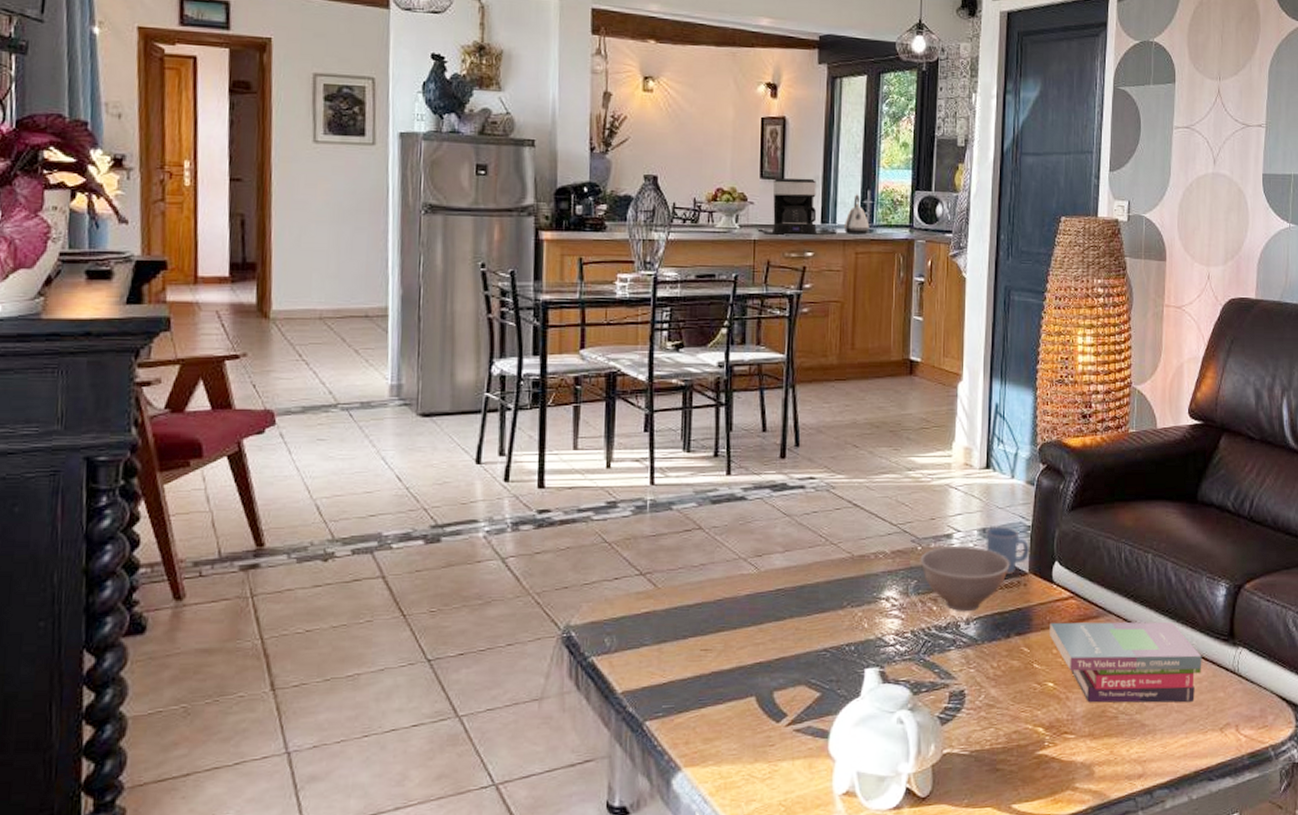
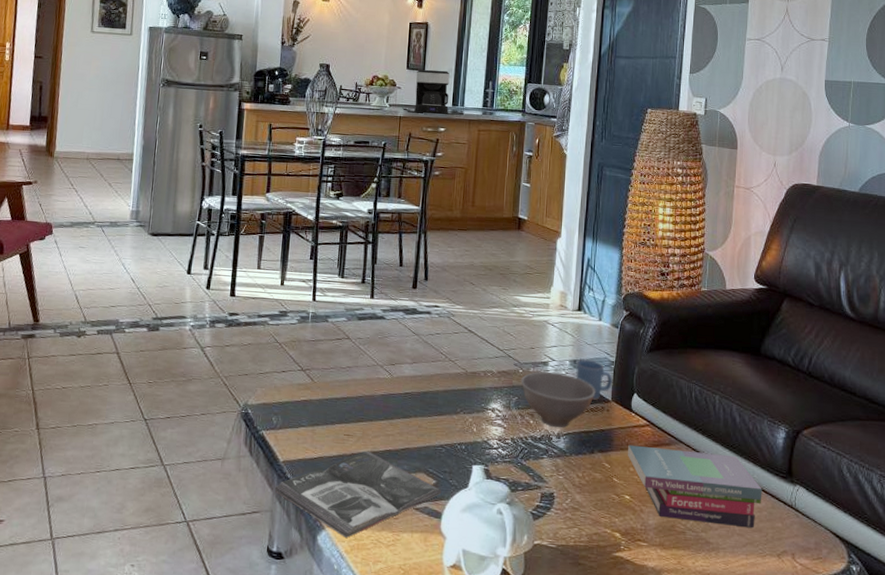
magazine: none [612,666,828,777] -> present [274,450,442,538]
kettle: present [843,194,870,235] -> none [469,84,490,116]

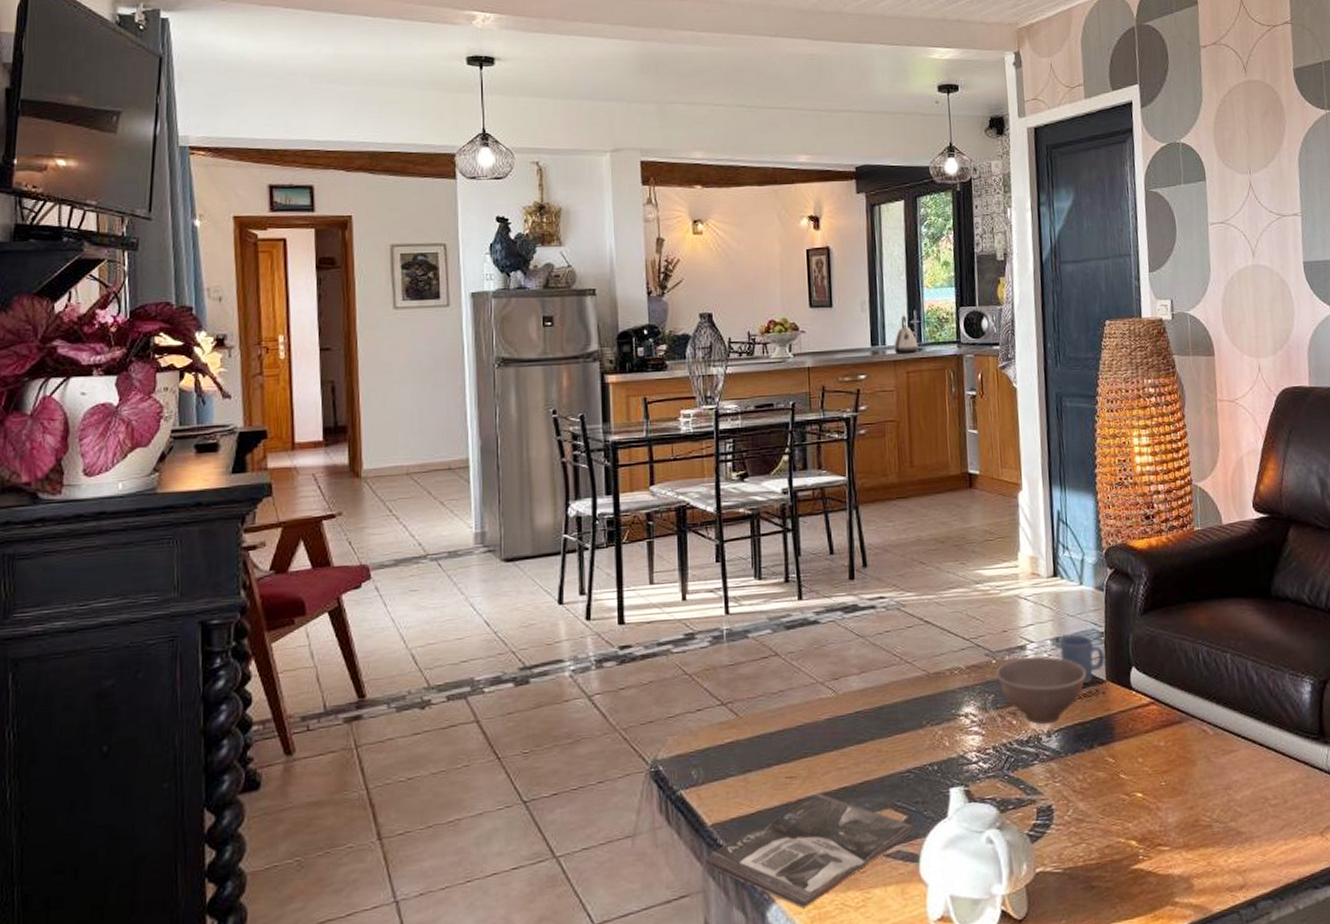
coffee maker: present [403,69,465,115] -> none [811,303,888,361]
kettle: none [469,84,490,116] -> present [893,315,918,354]
books: present [627,444,762,529] -> none [1132,723,1295,812]

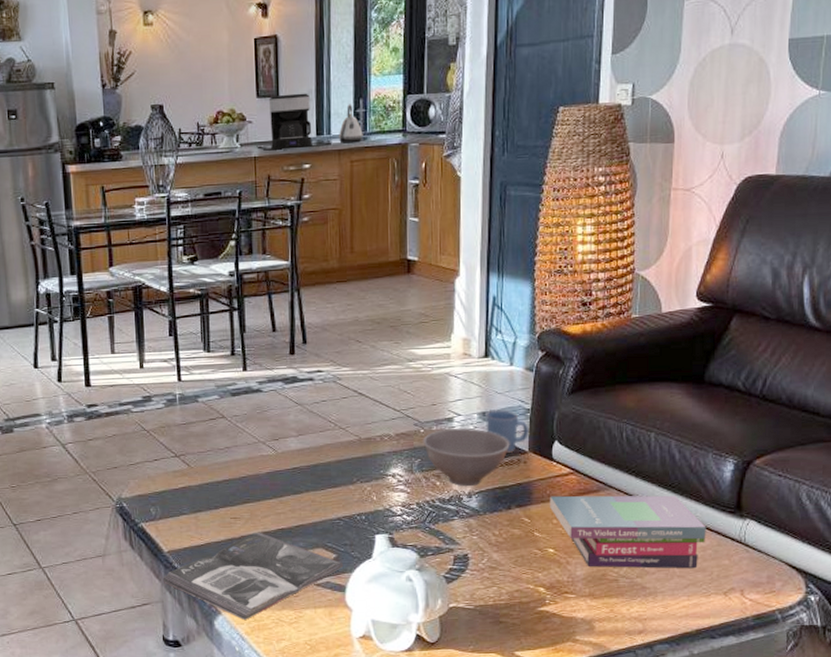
coffee maker: none [811,303,888,361] -> present [258,93,333,151]
books: none [1132,723,1295,812] -> present [549,495,707,569]

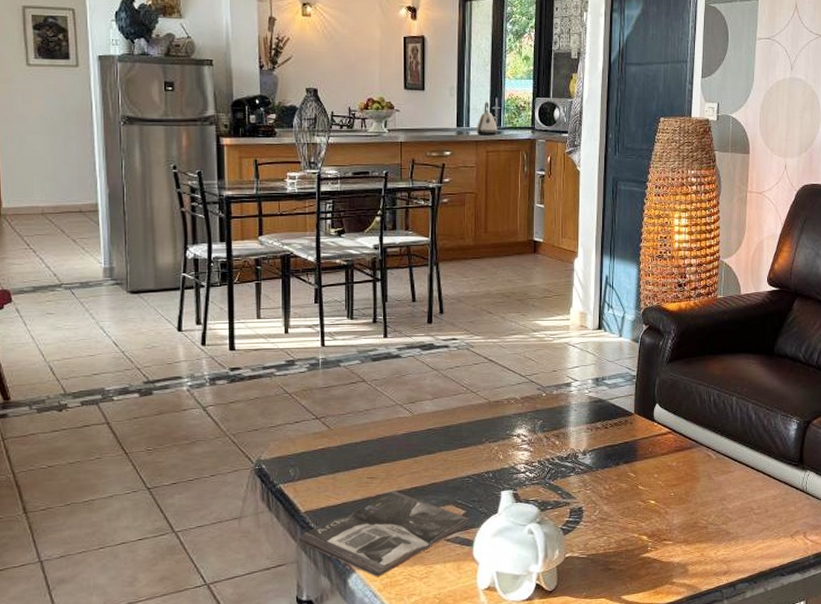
coffee maker: present [258,93,333,151] -> none [404,88,471,138]
bowl: present [423,428,510,486] -> none [545,393,619,445]
mug: present [484,409,528,454] -> none [598,376,634,416]
books: present [549,495,707,569] -> none [651,451,777,516]

